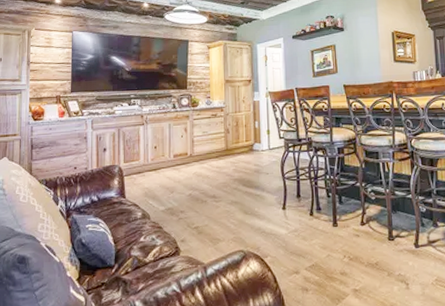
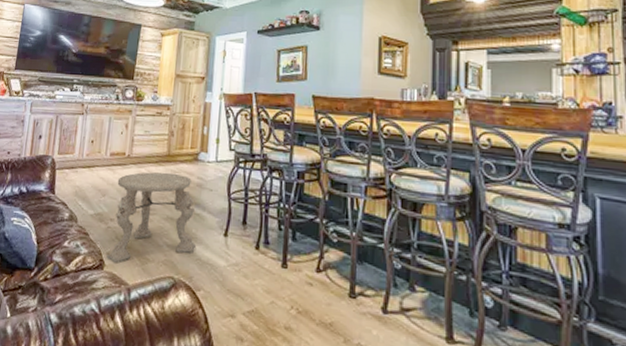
side table: none [181,164,259,248] -> present [106,172,196,263]

